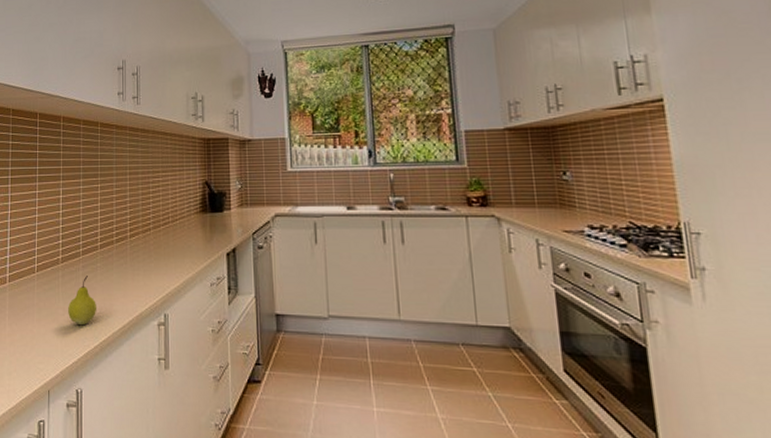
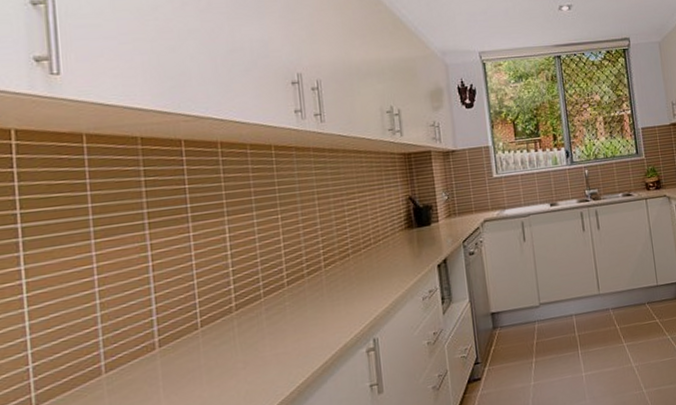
fruit: present [68,276,96,325] -> none [250,318,289,374]

